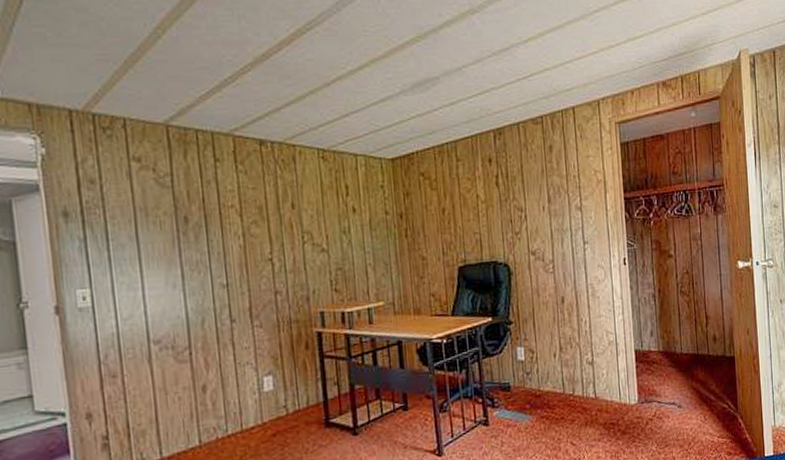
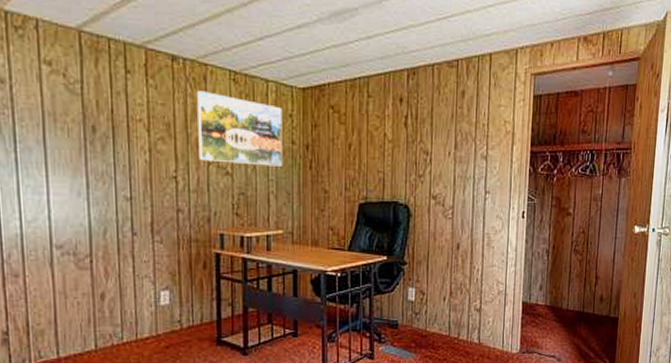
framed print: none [287,171,378,240] -> present [197,91,283,167]

